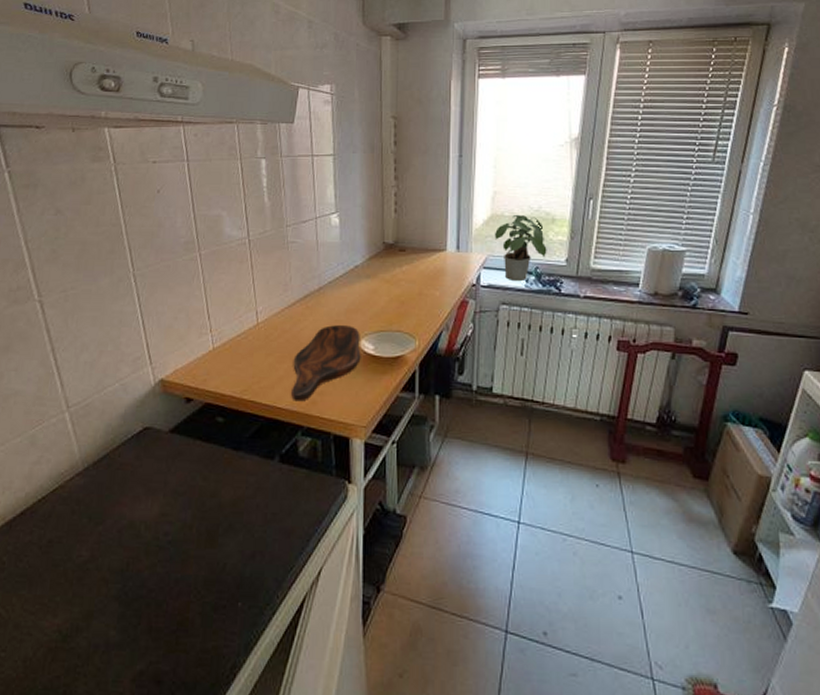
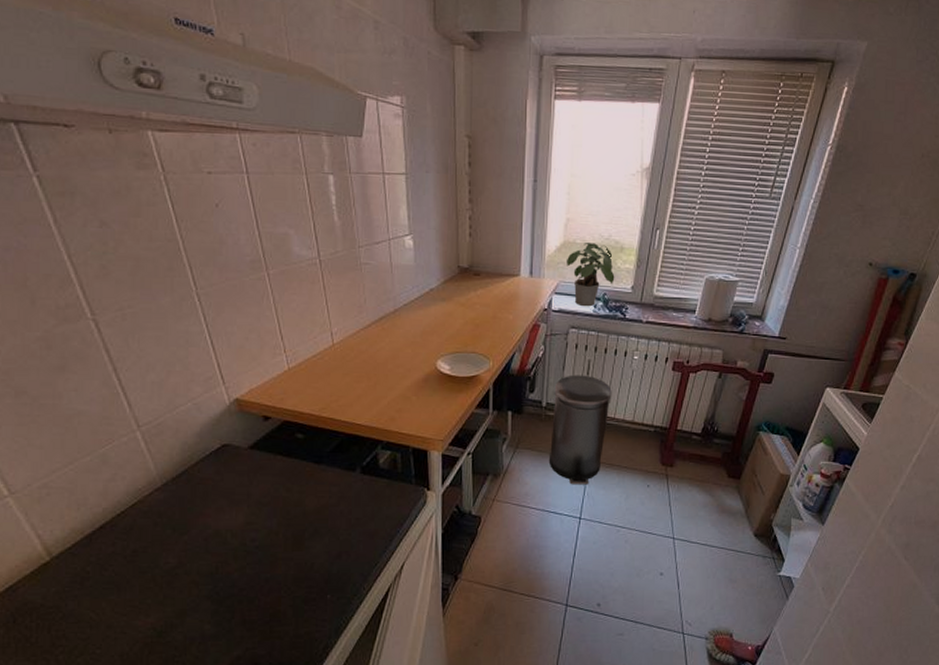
cutting board: present [290,325,361,402] -> none [369,346,437,418]
pedal bin: none [482,355,550,482] -> present [550,375,612,485]

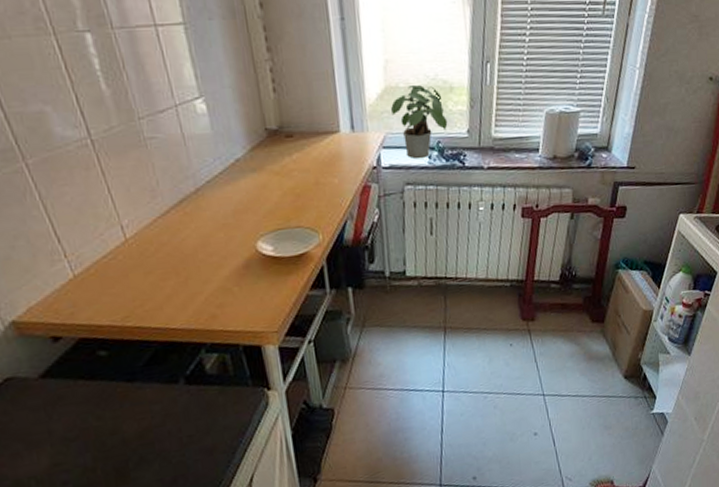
pedal bin: present [550,375,612,485] -> none [396,235,461,357]

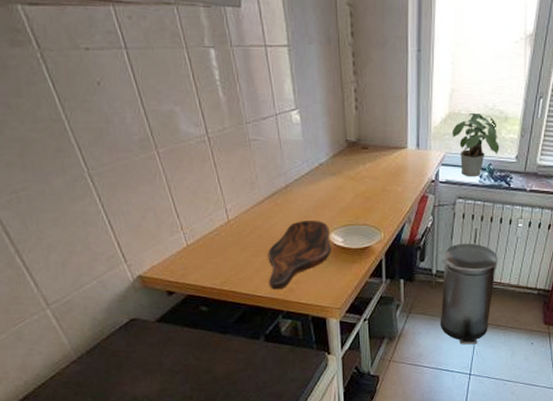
cutting board: none [179,228,260,319] -> present [267,221,332,290]
pedal bin: none [396,235,461,357] -> present [441,243,498,345]

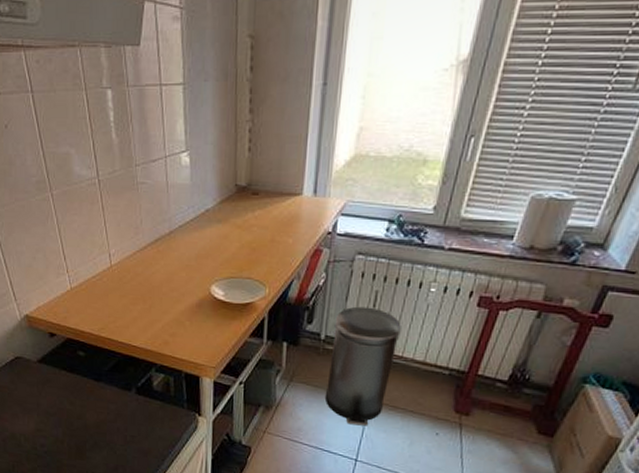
cutting board: present [267,221,332,290] -> none [144,270,211,341]
potted plant: present [451,112,500,176] -> none [355,154,414,229]

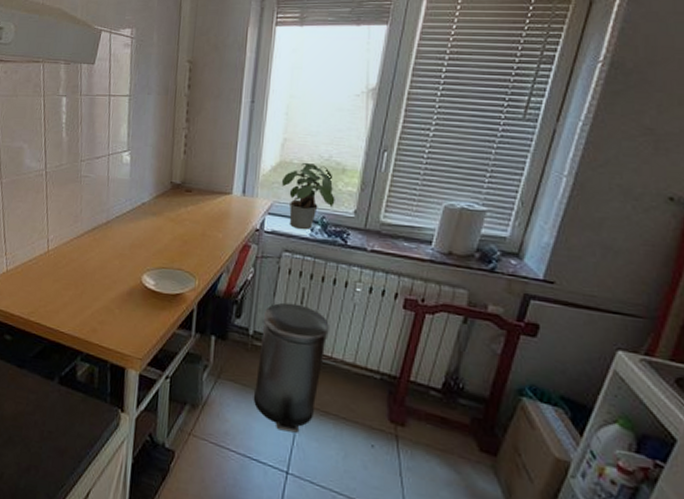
potted plant: none [355,154,414,229] -> present [281,162,335,229]

